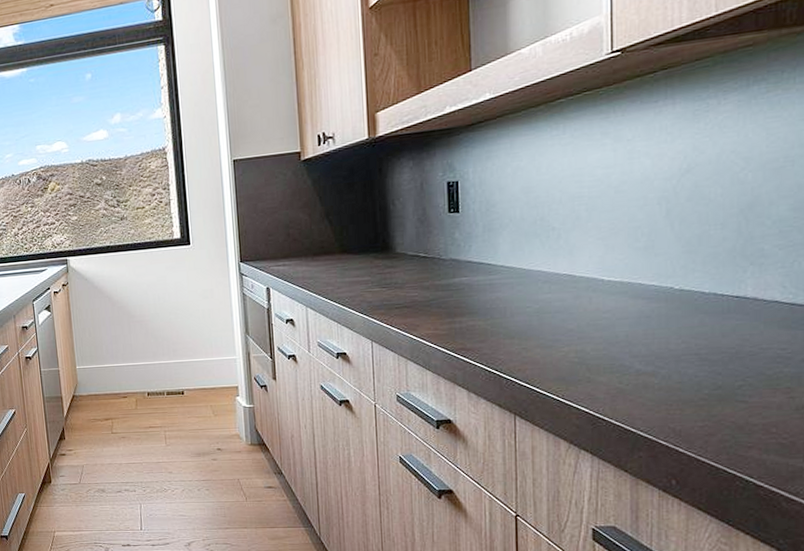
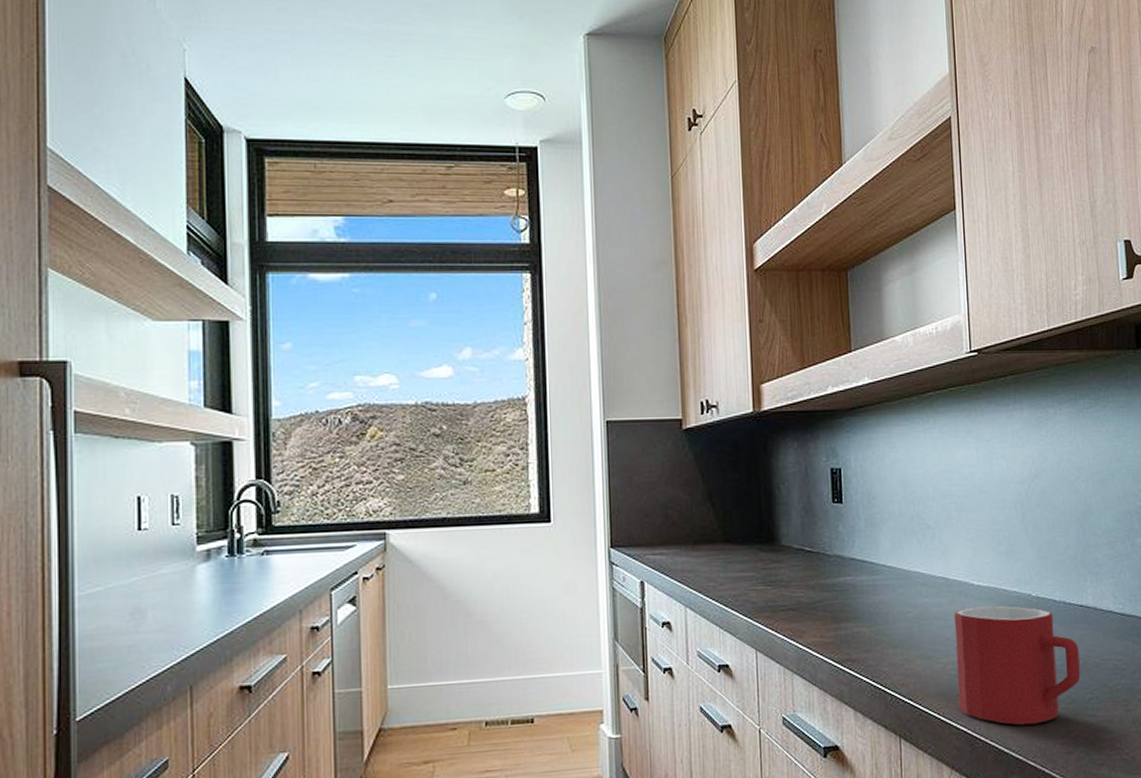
mug: none [578,298,730,408] -> present [953,605,1080,725]

